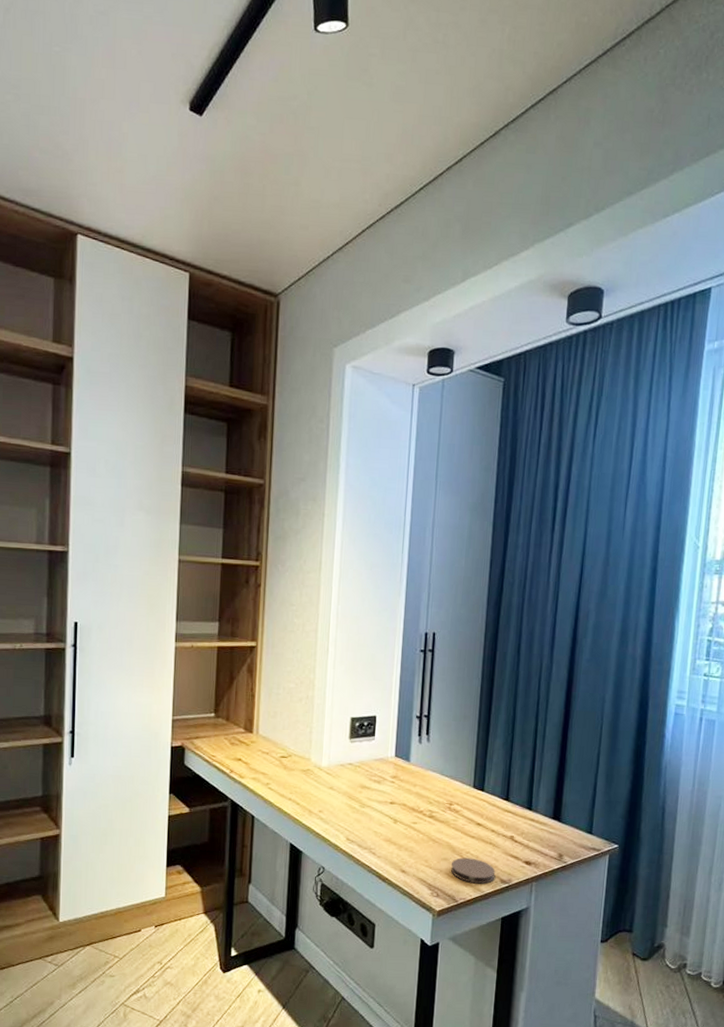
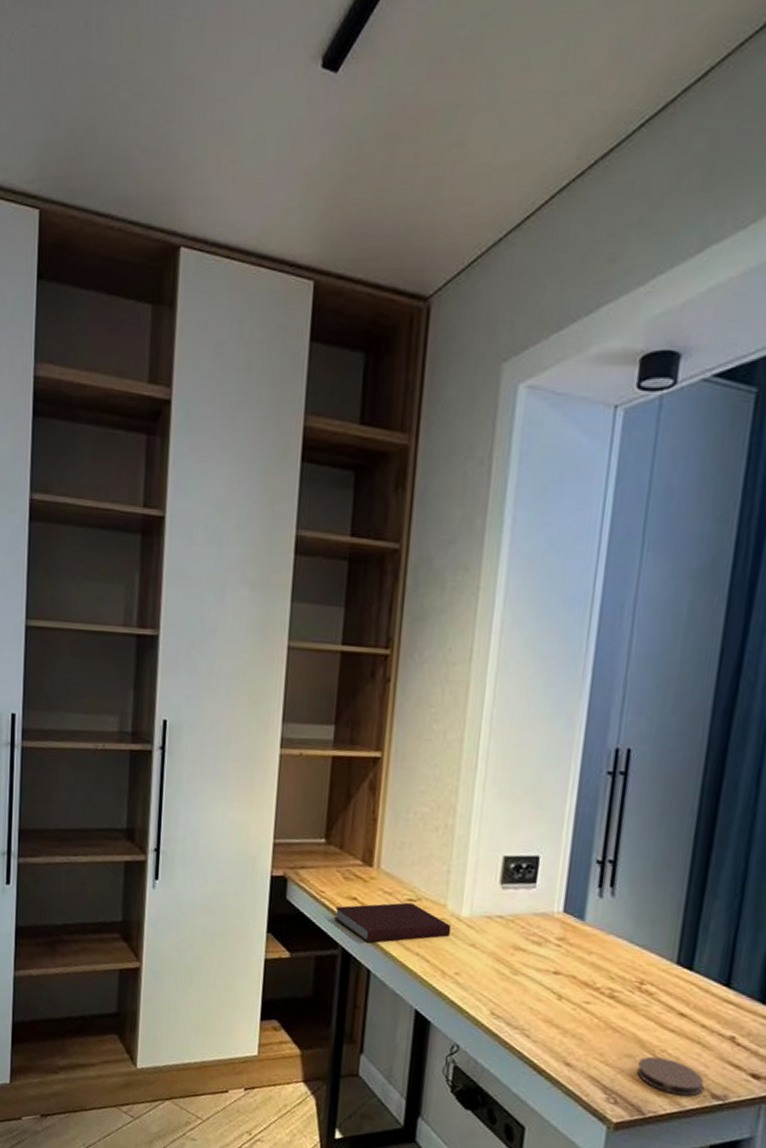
notebook: none [224,759,315,794] -> present [334,902,452,944]

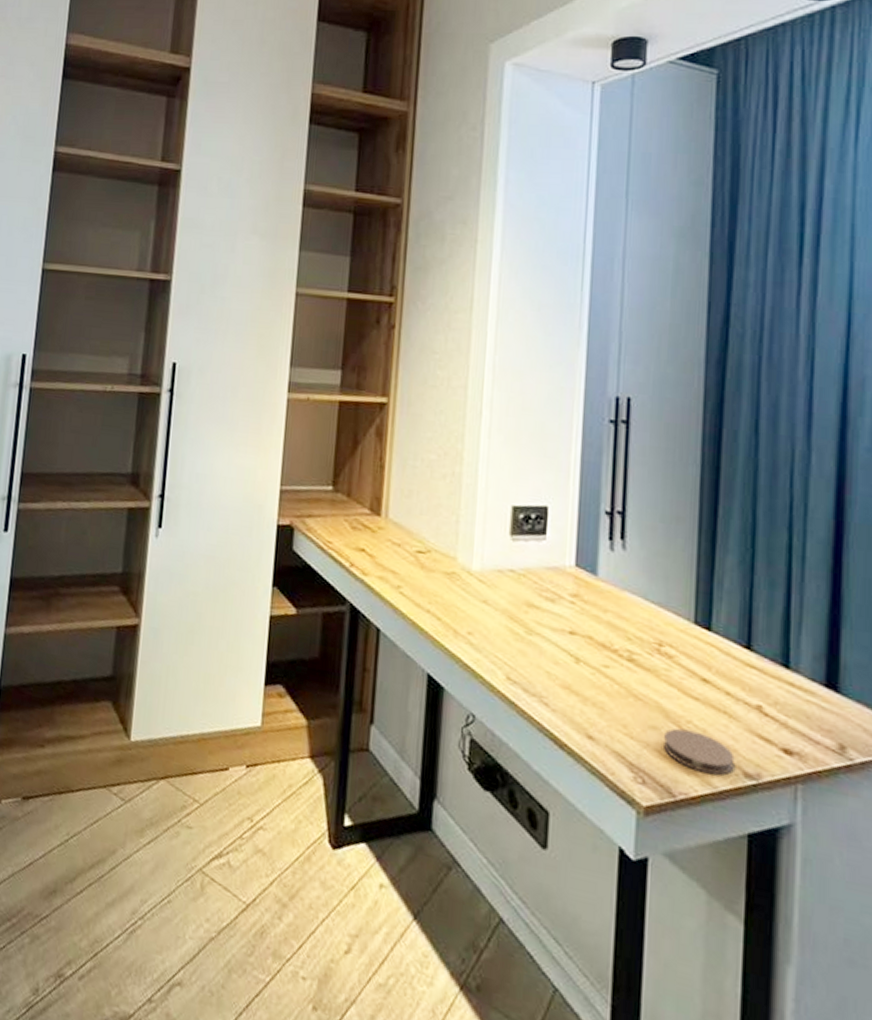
notebook: present [334,902,452,944] -> none [342,554,462,599]

